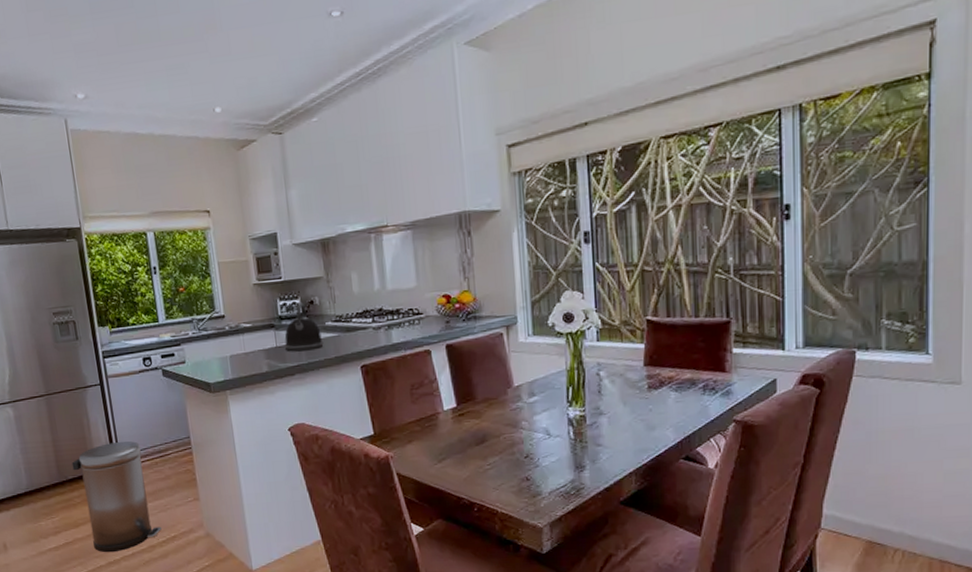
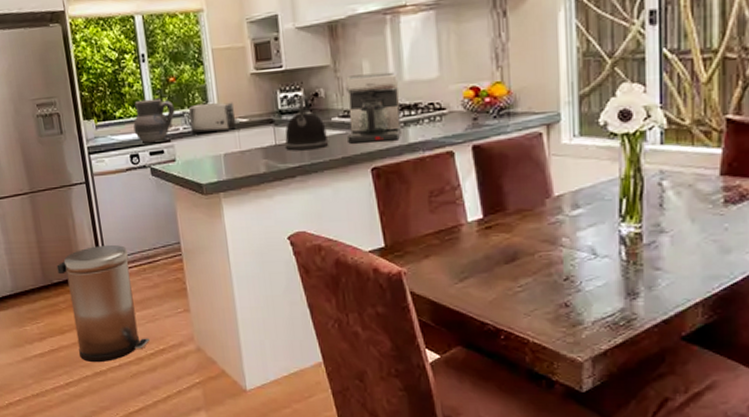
ceramic jug: none [145,306,185,347] -> present [133,98,175,143]
toaster: none [196,309,240,339] -> present [188,102,236,135]
coffee maker: none [337,282,386,345] -> present [346,71,401,144]

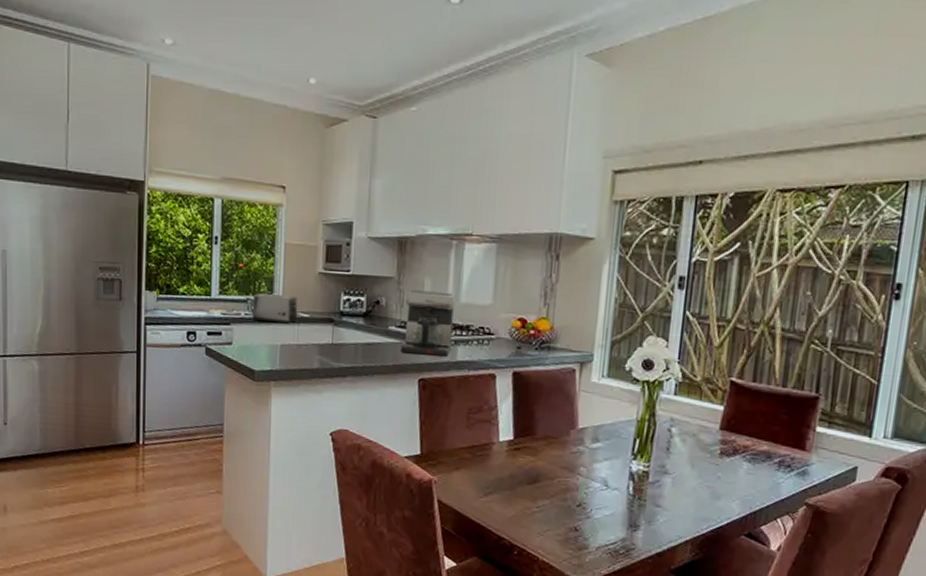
pedal bin: present [56,244,150,363] -> none [92,416,176,534]
ceramic jug: present [133,98,175,143] -> none [195,280,240,324]
kettle: present [284,95,329,151] -> none [340,301,383,354]

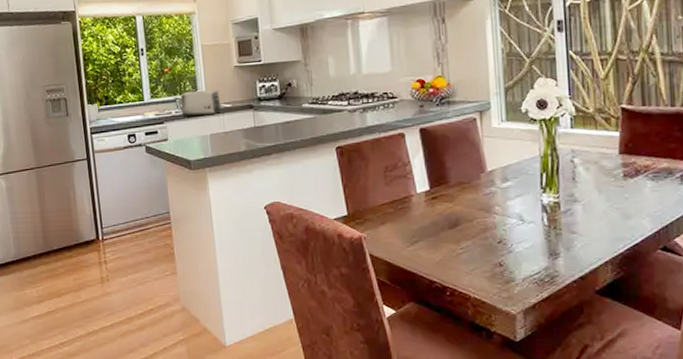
coffee maker: present [401,290,456,358] -> none [314,66,361,126]

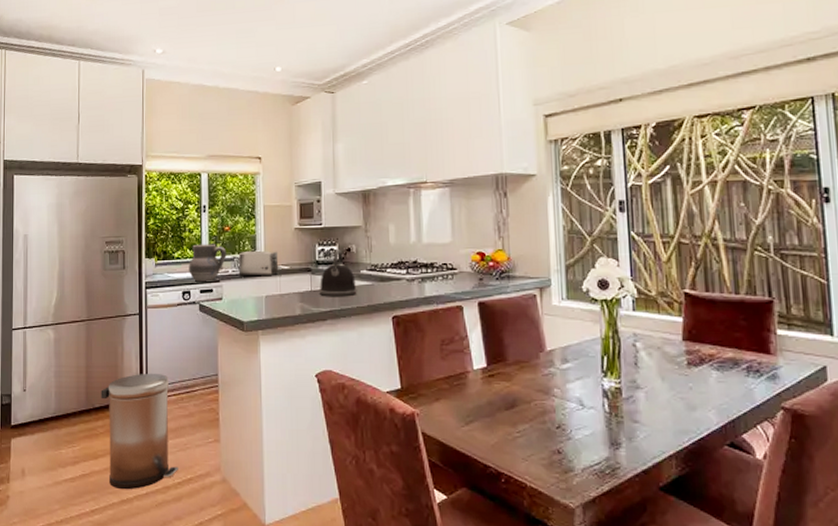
pedal bin: none [57,214,139,323] -> present [101,373,178,490]
ceramic jug: none [131,86,169,125] -> present [189,243,227,282]
kettle: none [262,85,300,133] -> present [319,249,357,297]

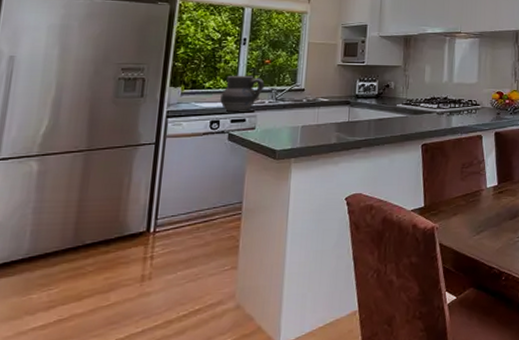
pedal bin: present [101,373,178,490] -> none [94,203,185,331]
toaster: present [238,250,279,277] -> none [275,83,319,108]
kettle: present [319,249,357,297] -> none [356,85,392,127]

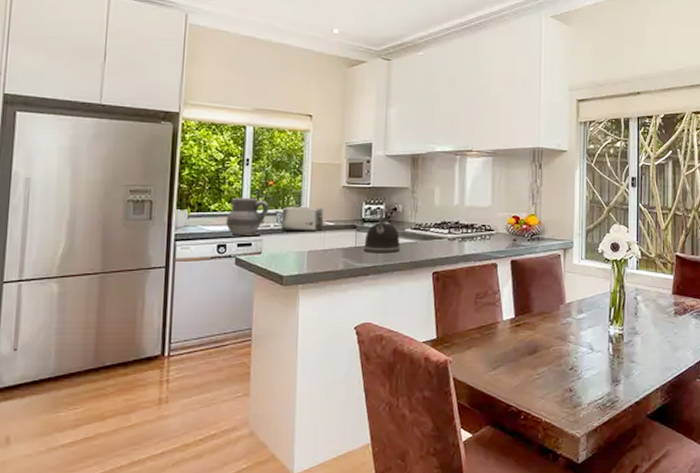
toaster: none [275,83,319,108] -> present [281,206,324,232]
kettle: none [356,85,392,127] -> present [363,208,401,253]

